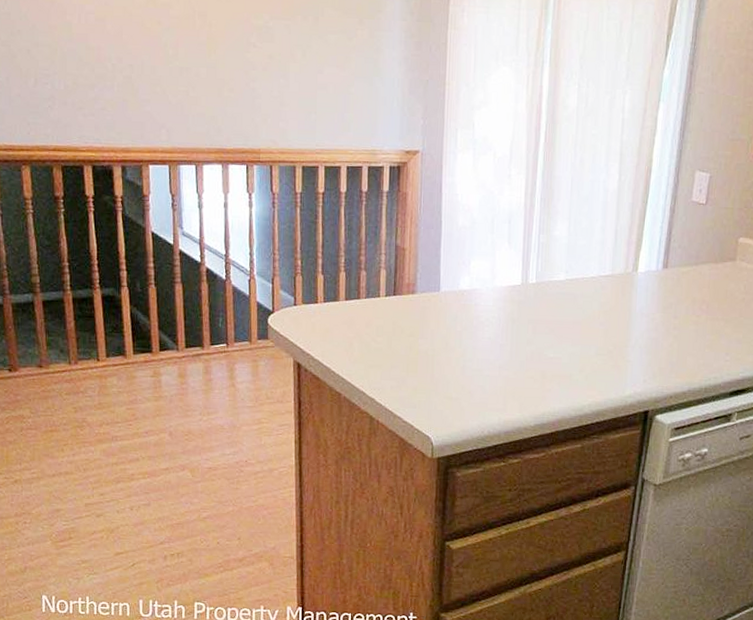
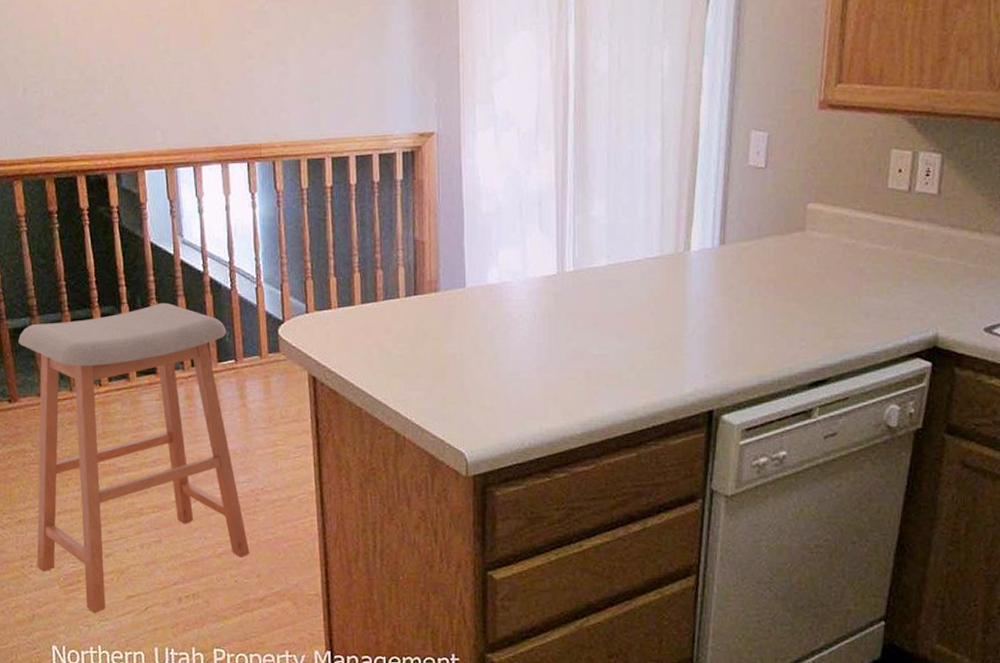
stool: none [21,288,232,567] -> present [18,302,250,613]

